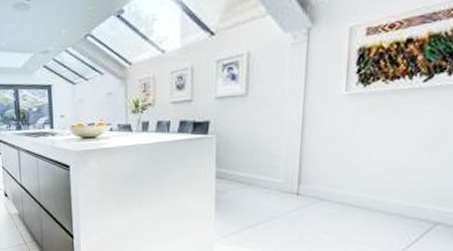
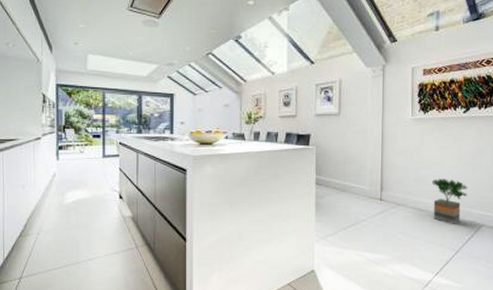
potted tree: none [367,168,421,222] -> present [431,179,468,224]

